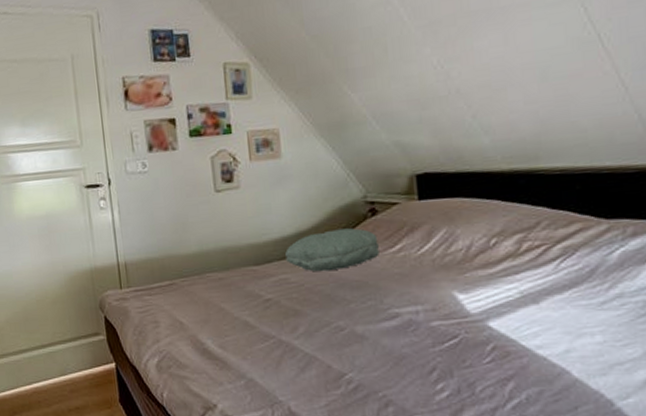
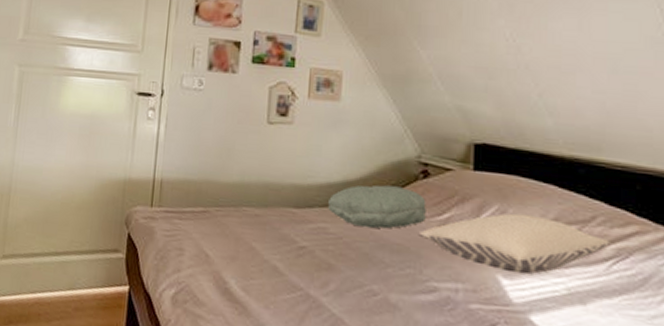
pillow: none [374,231,556,288] -> present [418,213,610,275]

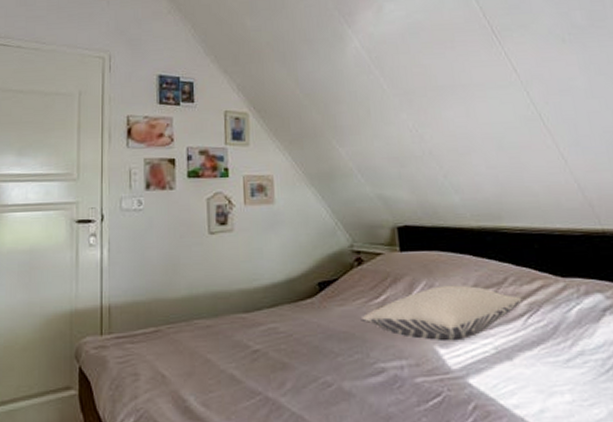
pillow: present [328,184,427,229] -> none [275,277,365,322]

